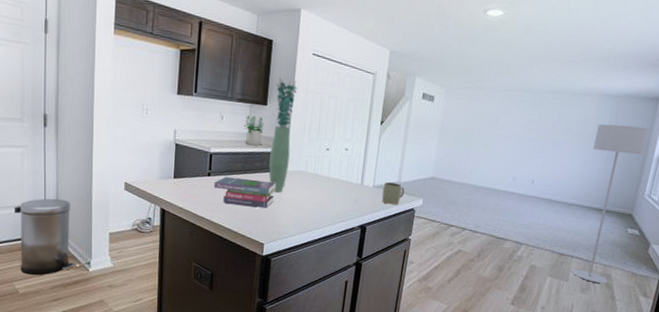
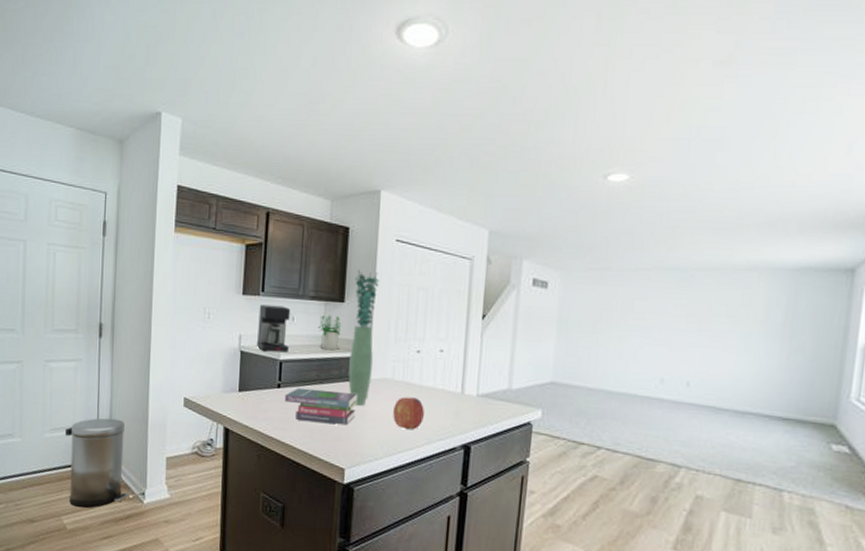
coffee maker: none [189,104,220,147] -> present [256,304,291,353]
fruit: none [305,186,331,213] -> present [393,397,425,430]
mug: present [381,182,405,205] -> none [488,389,518,419]
floor lamp: present [572,124,650,284] -> none [757,306,847,521]

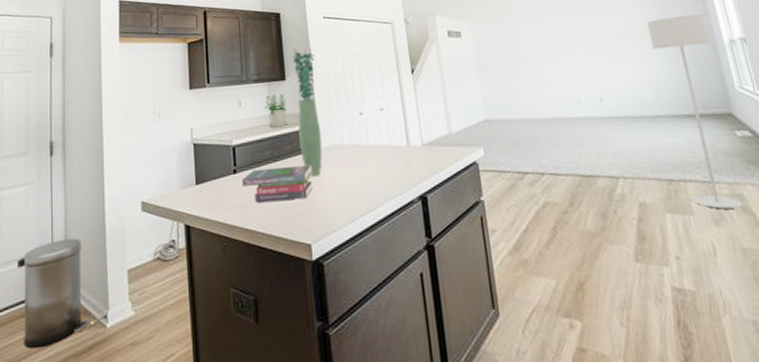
coffee maker: present [256,304,291,353] -> none [207,93,240,141]
fruit: present [393,397,425,430] -> none [347,158,379,192]
floor lamp: none [757,306,847,521] -> present [647,13,743,210]

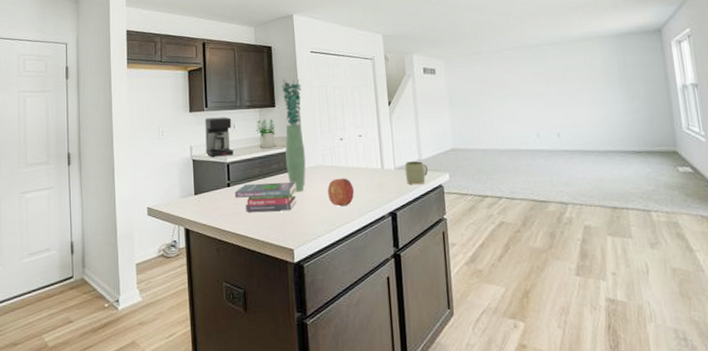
pedal bin: present [18,238,90,349] -> none [42,235,105,324]
coffee maker: none [207,93,240,141] -> present [205,117,233,158]
fruit: none [347,158,379,192] -> present [328,178,355,207]
mug: none [433,135,460,163] -> present [404,161,429,185]
floor lamp: present [647,13,743,210] -> none [607,59,677,235]

